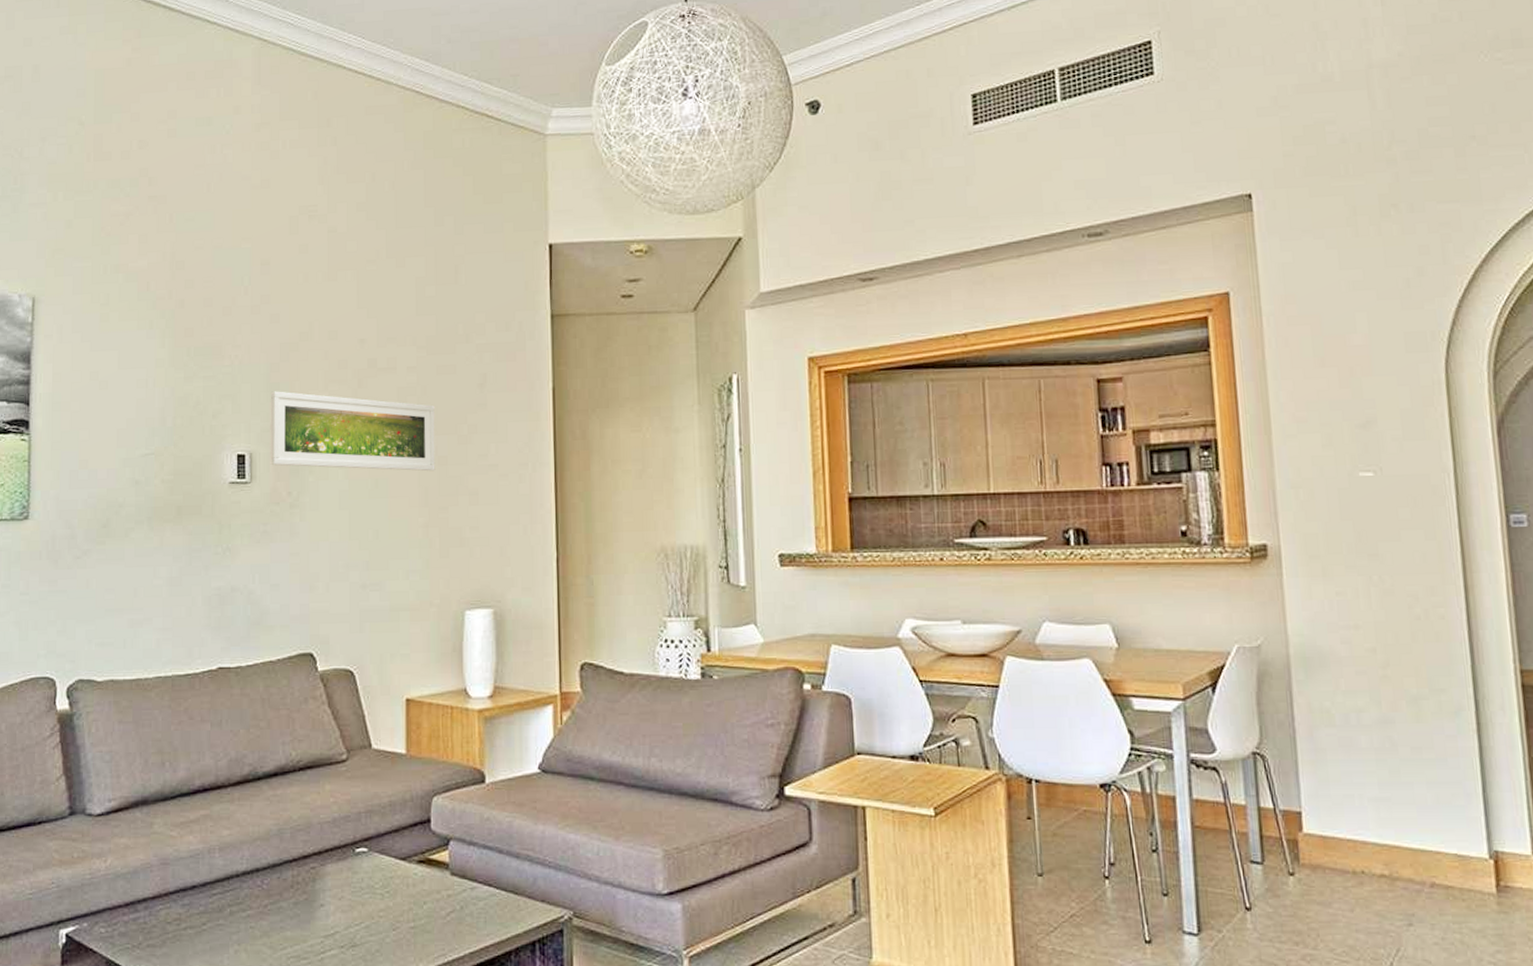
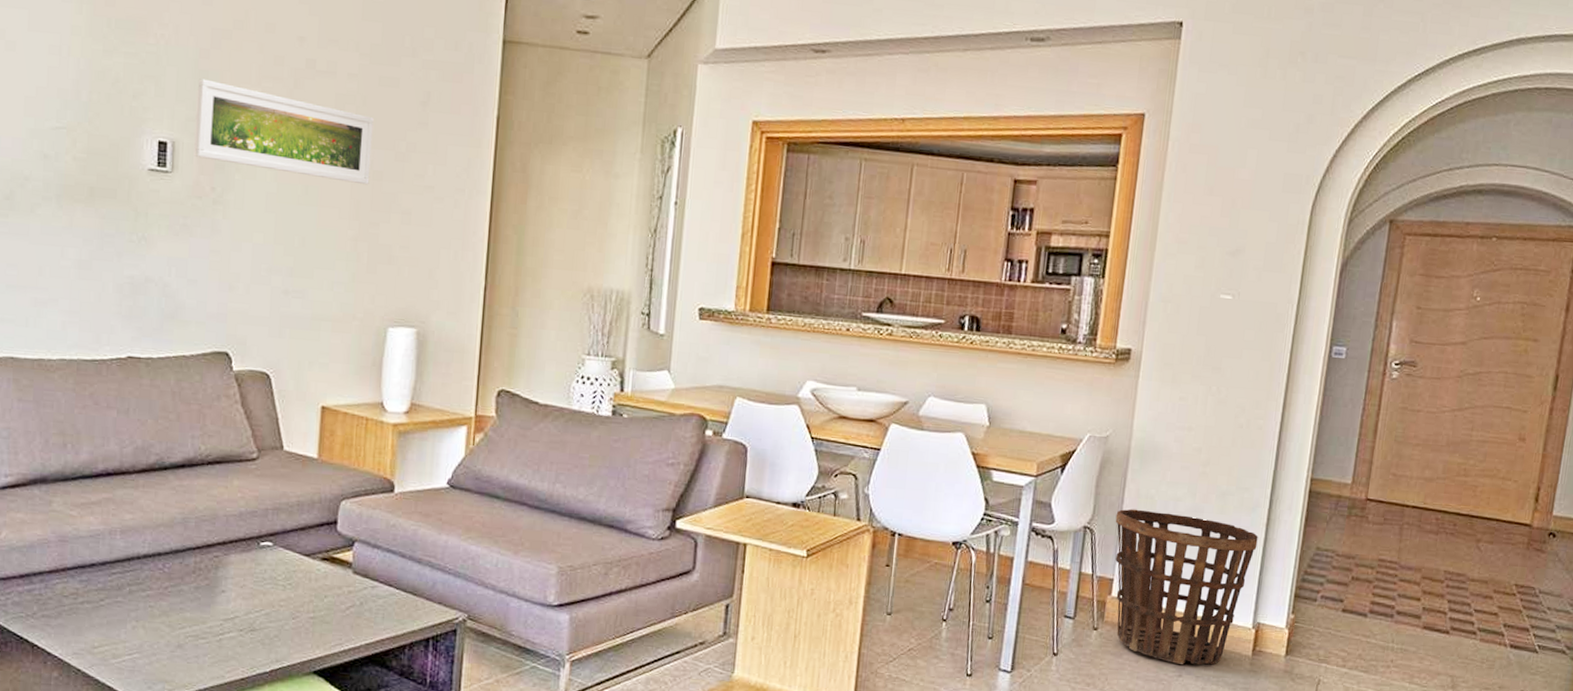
basket: none [1288,726,1472,910] -> present [1115,509,1258,665]

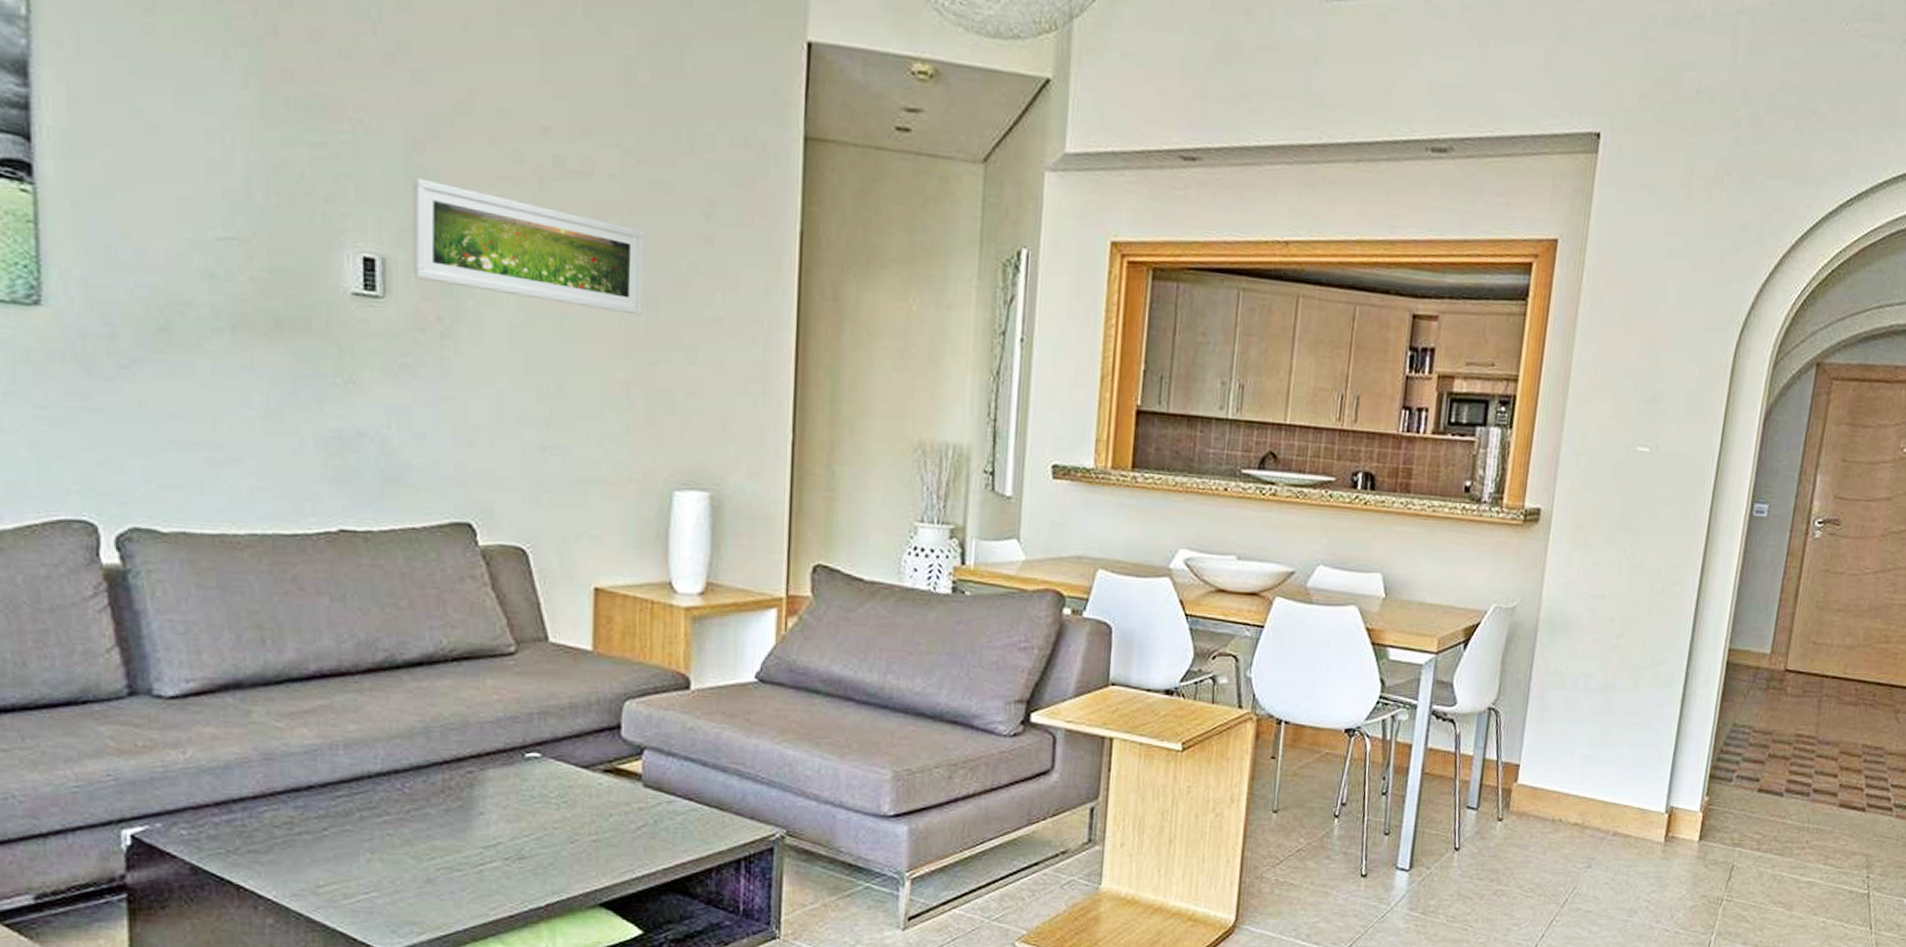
basket: present [1115,509,1258,665] -> none [1522,687,1673,855]

